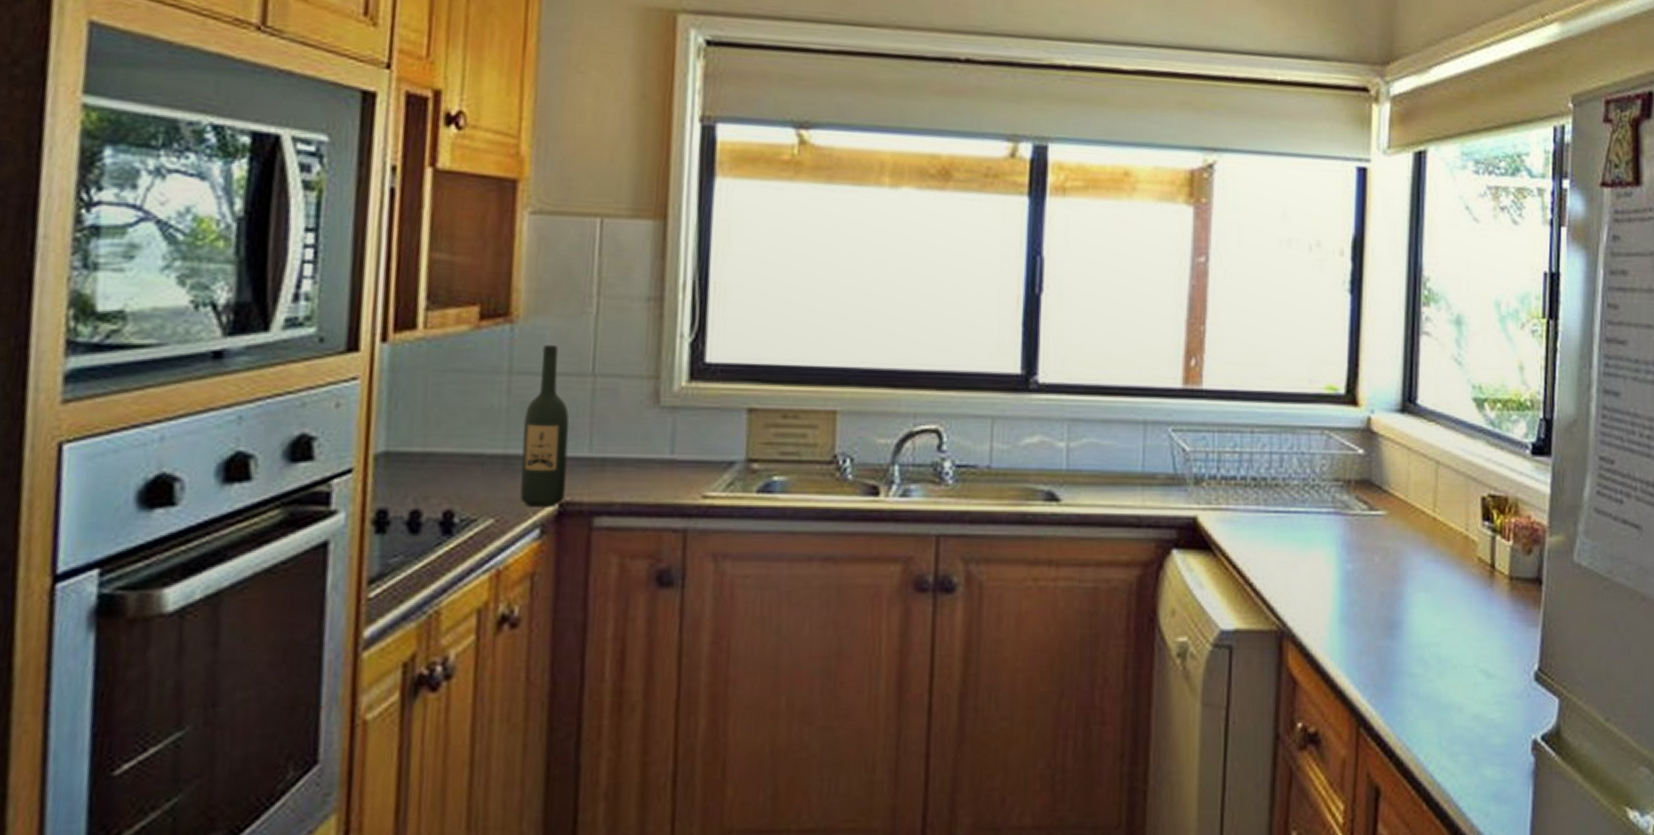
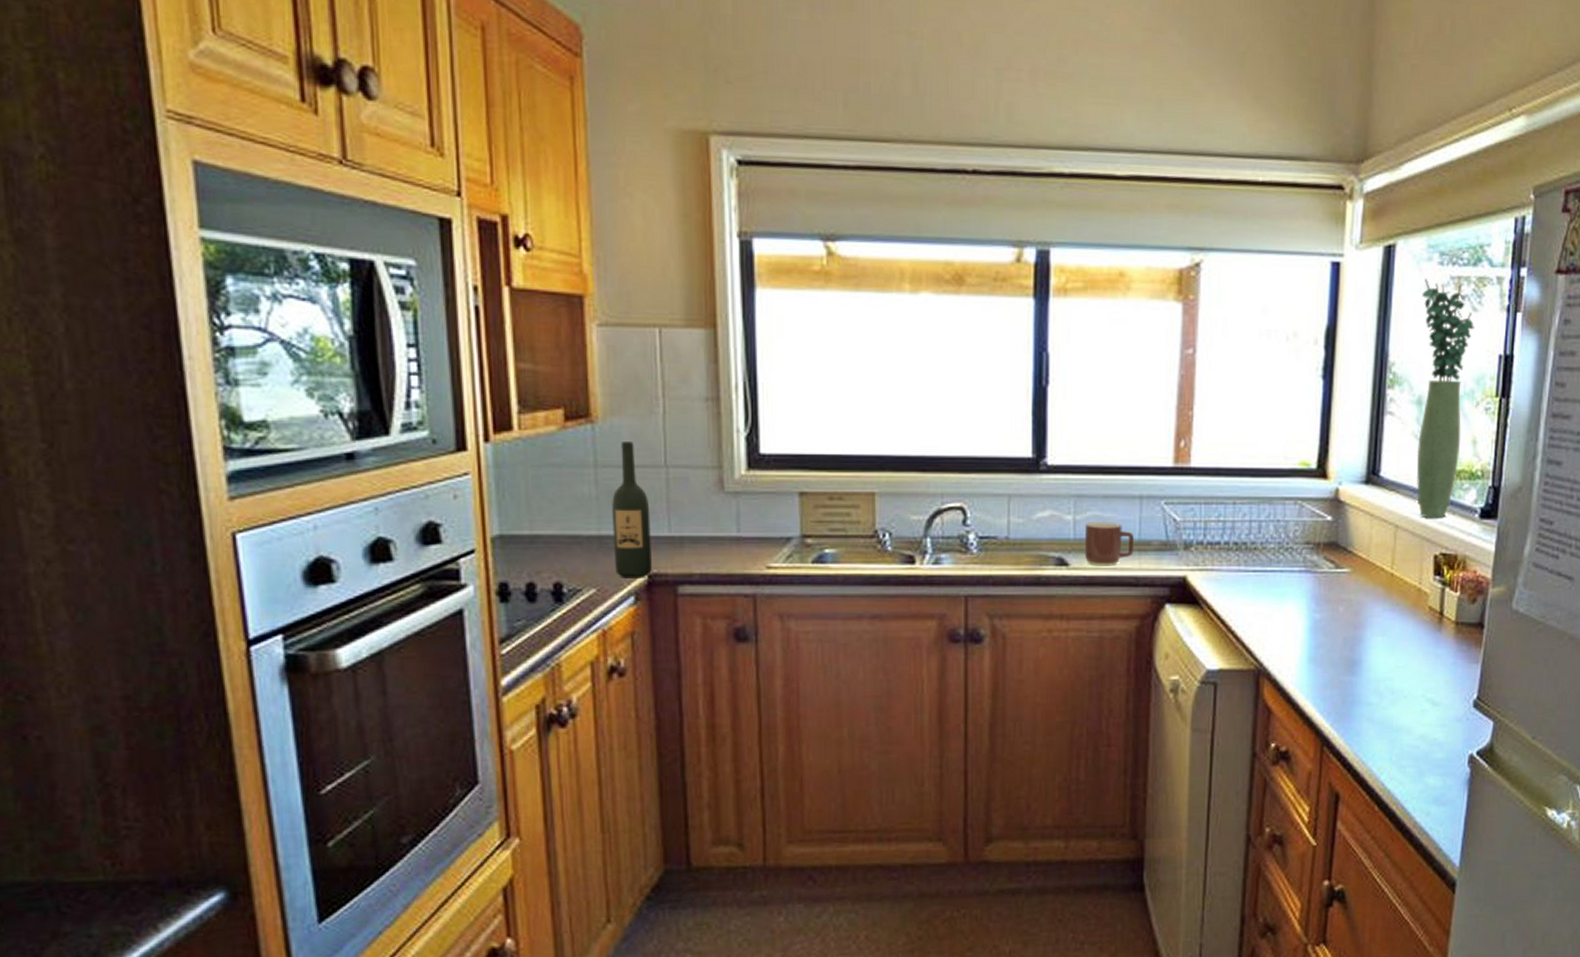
mug: none [1078,449,1136,503] -> present [1084,521,1134,566]
vase: none [1457,187,1516,454] -> present [1416,278,1475,518]

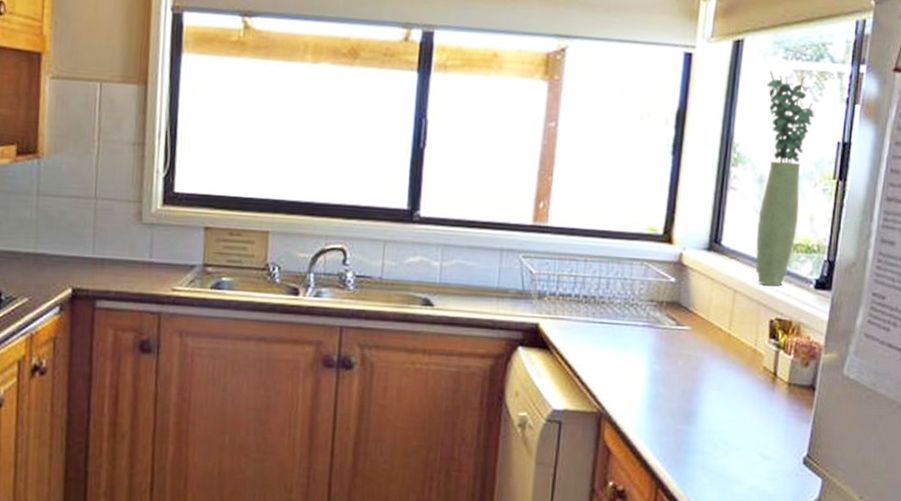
wine bottle: present [612,442,652,578] -> none [46,175,79,292]
mug: present [1084,521,1134,566] -> none [448,268,493,309]

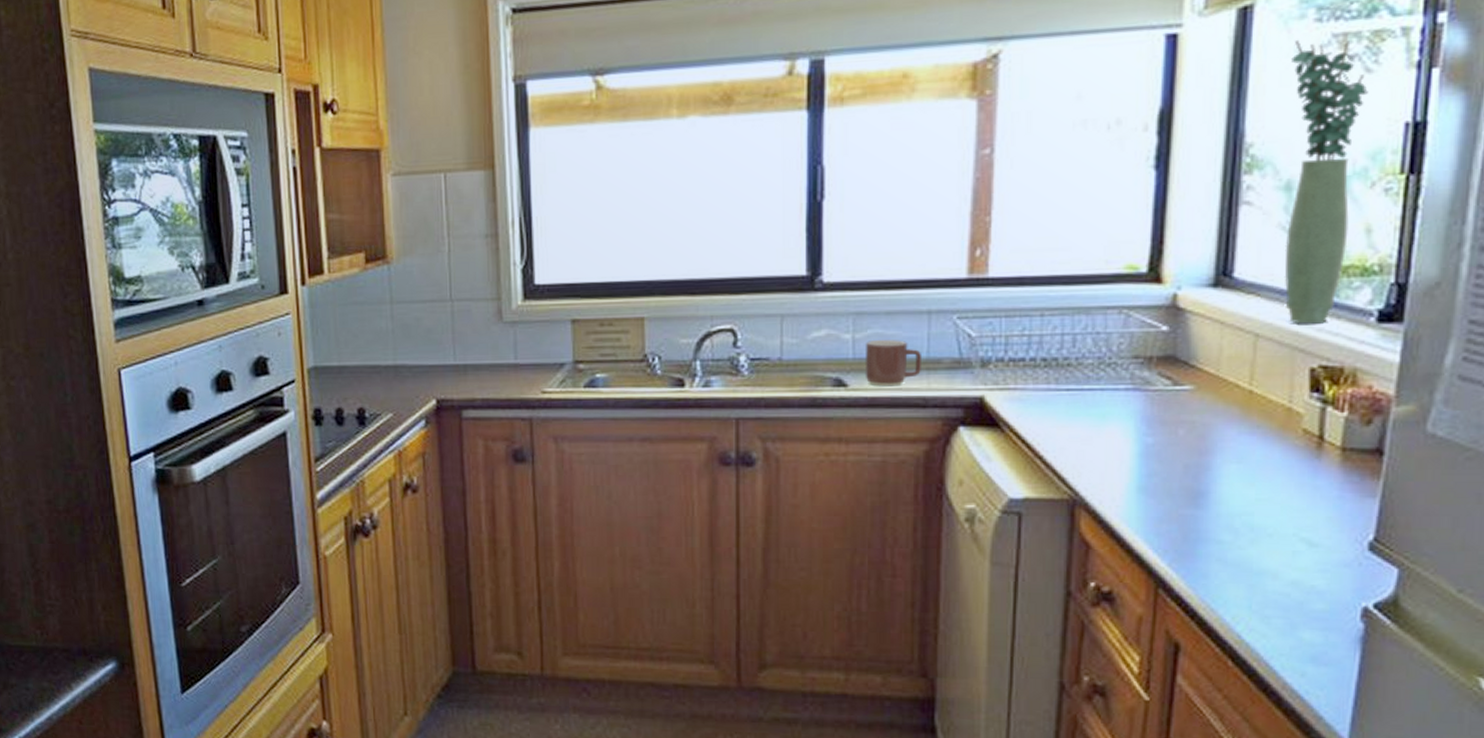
mug: none [448,268,493,309] -> present [865,339,921,387]

